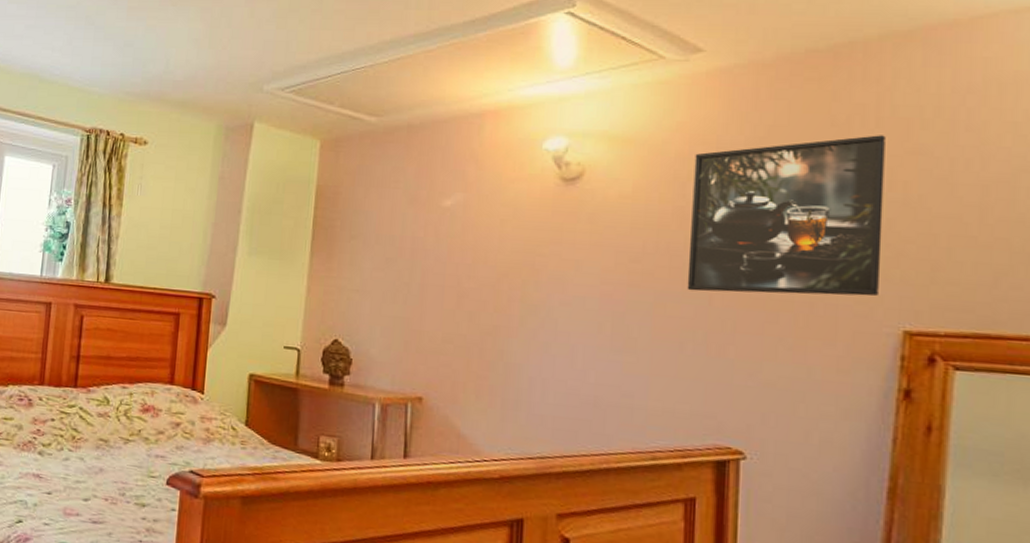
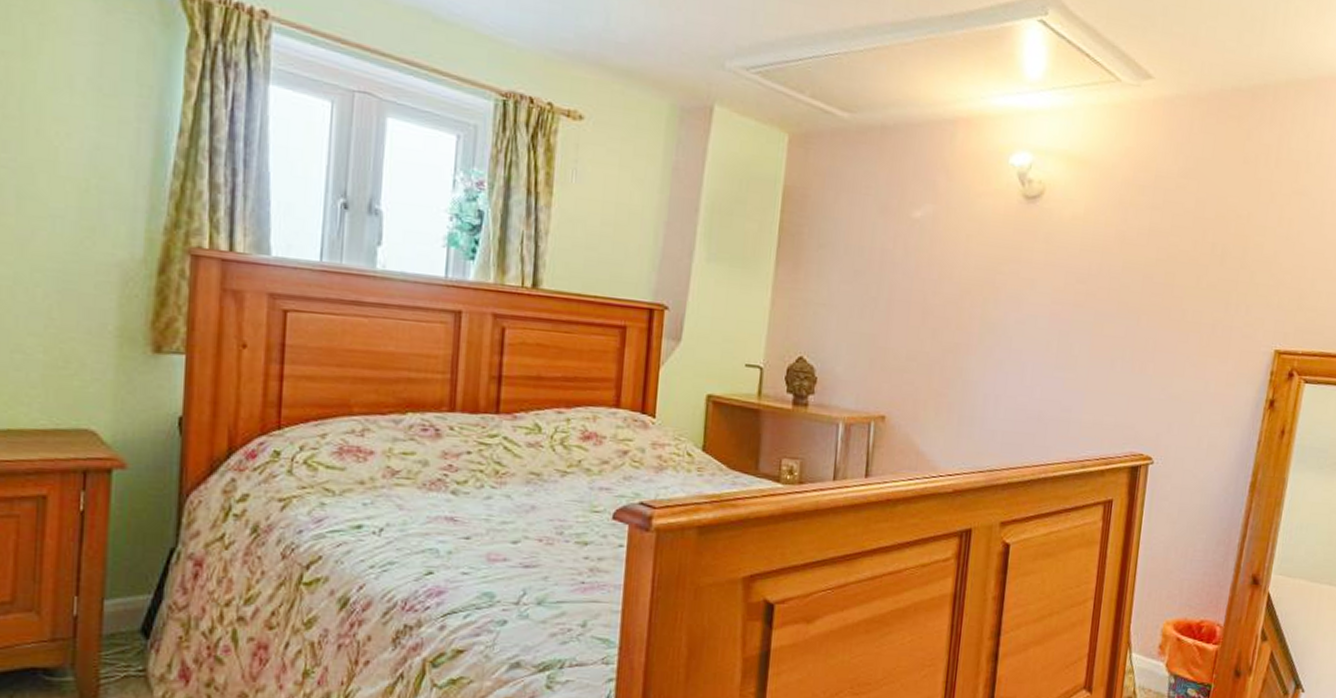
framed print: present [687,135,885,296] -> none [1121,174,1281,320]

